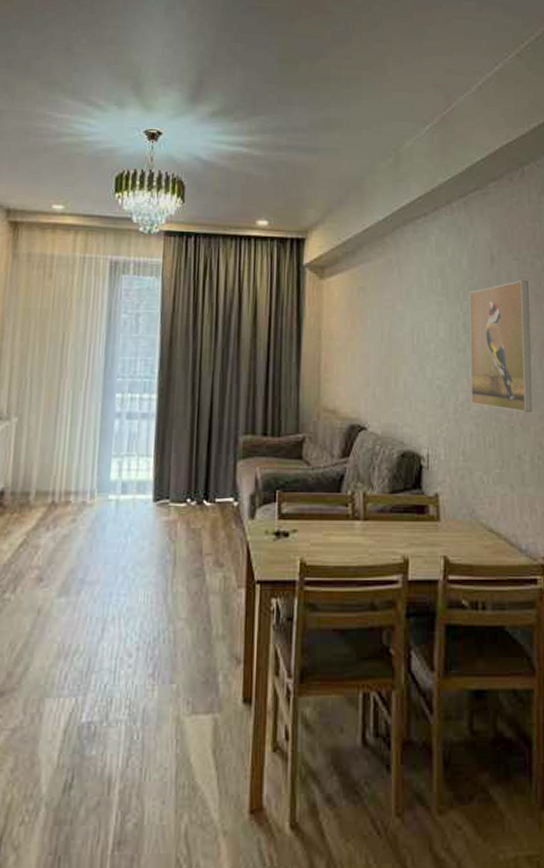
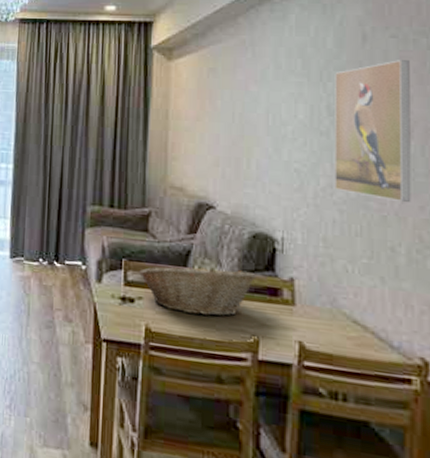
fruit basket: none [293,488,405,542] -> present [139,263,256,316]

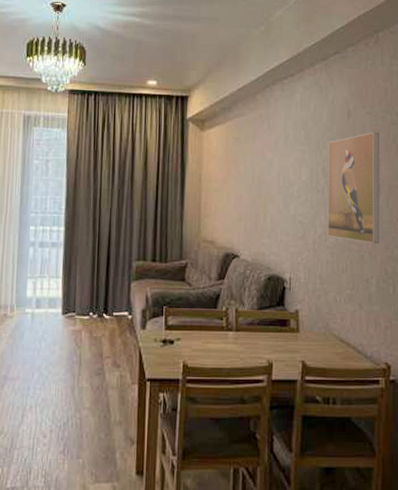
fruit basket: present [139,263,256,316] -> none [178,305,270,349]

